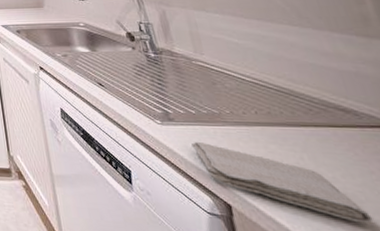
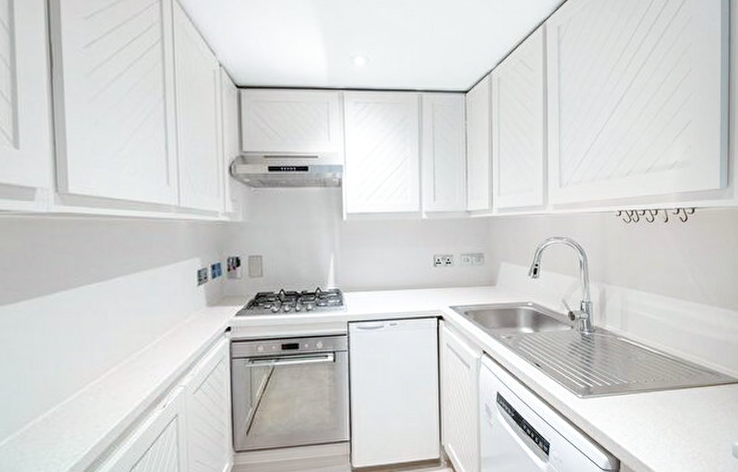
washcloth: present [191,141,374,224] -> none [602,410,708,459]

